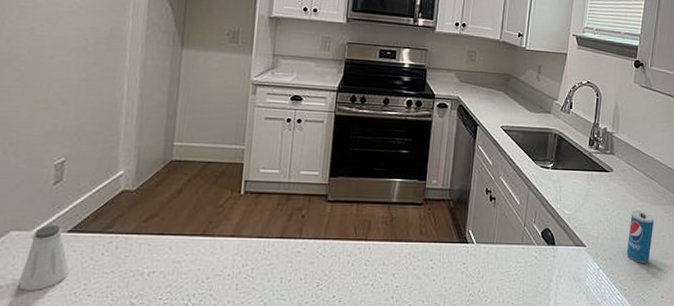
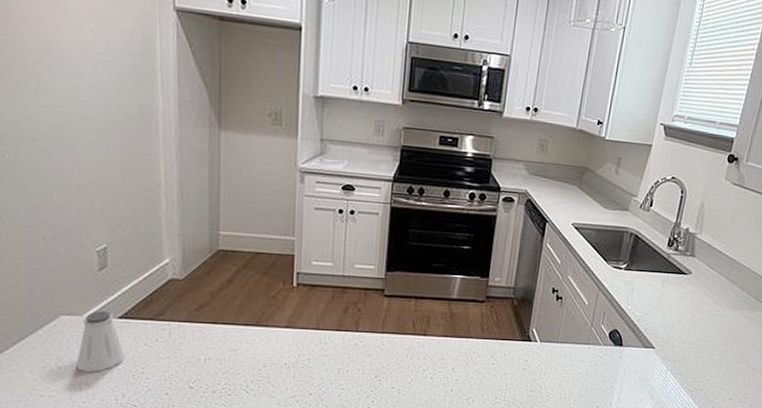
beverage can: present [627,211,654,263] -> none [697,315,731,366]

